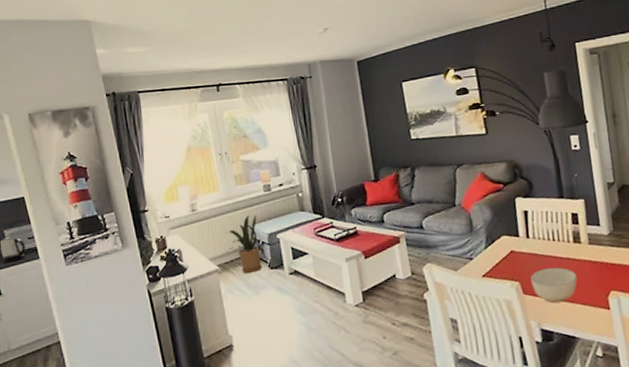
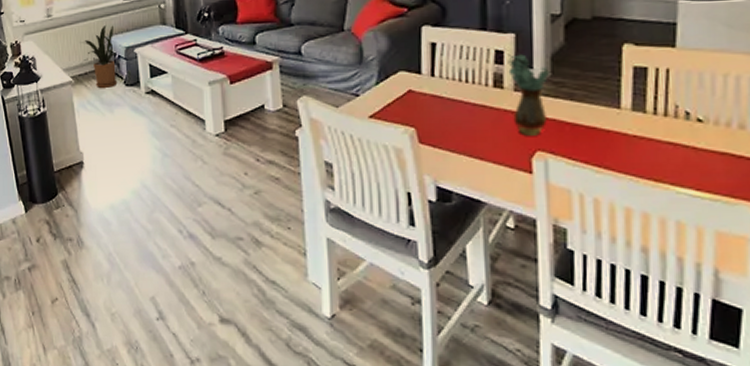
bowl: present [530,267,578,304] -> none [429,115,492,158]
vase: none [581,214,615,280] -> present [507,53,550,136]

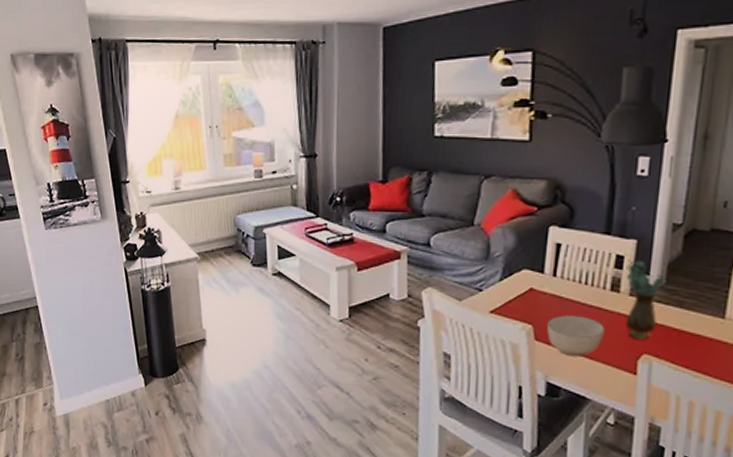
house plant: present [81,25,118,88] -> none [209,203,245,267]
bowl: none [429,115,492,158] -> present [546,315,605,357]

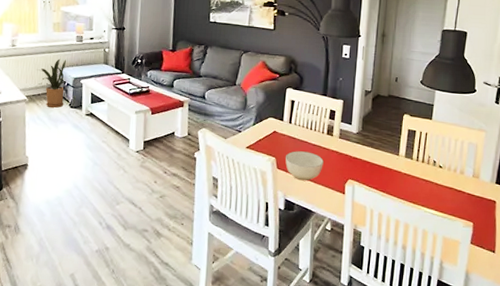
house plant: none [209,203,245,267] -> present [38,59,66,108]
vase: present [625,259,665,340] -> none [337,113,361,169]

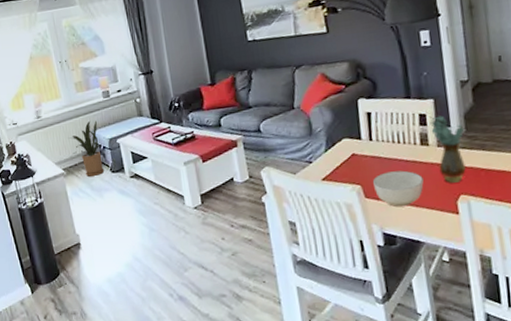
vase: none [337,113,361,169] -> present [429,115,466,183]

